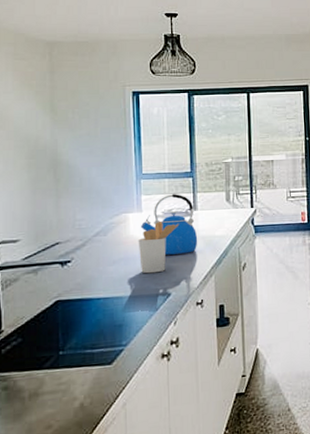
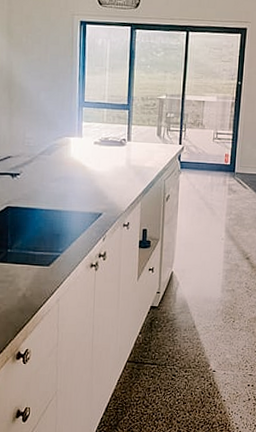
utensil holder: present [138,220,180,274] -> none [77,147,114,194]
kettle: present [141,194,198,255] -> none [80,124,129,180]

